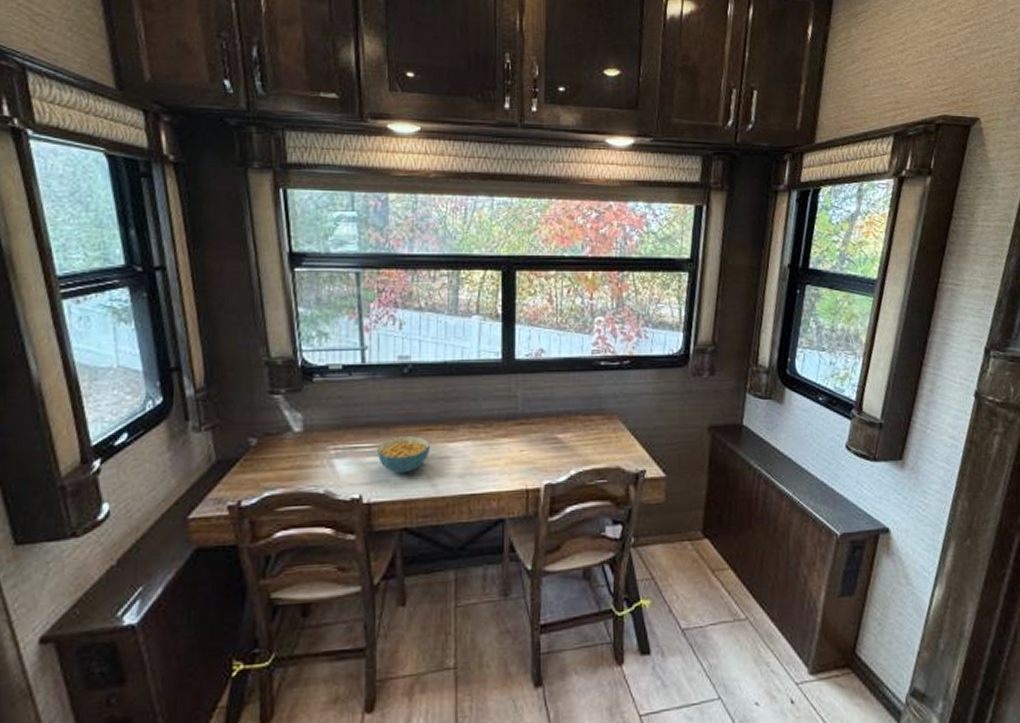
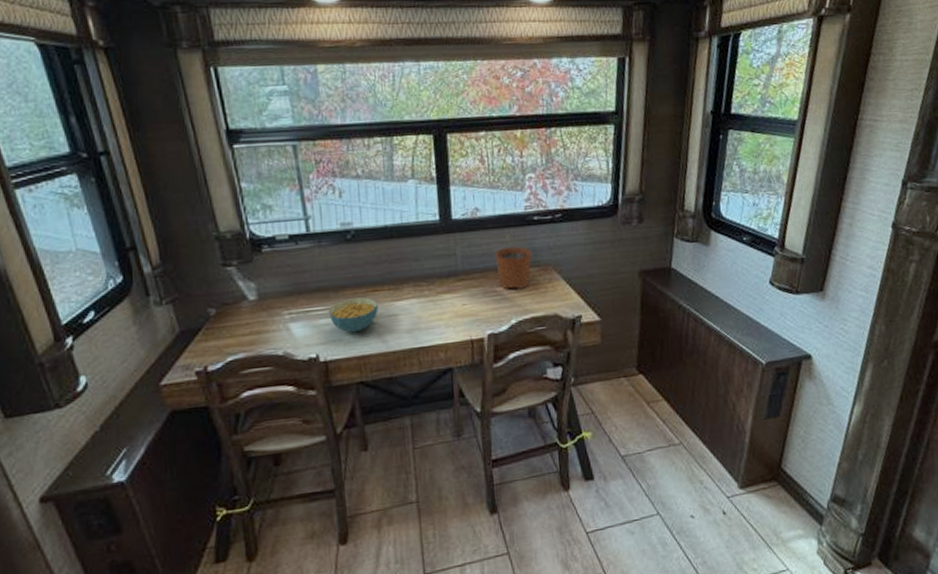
plant pot: none [558,379,597,438] -> present [495,234,532,290]

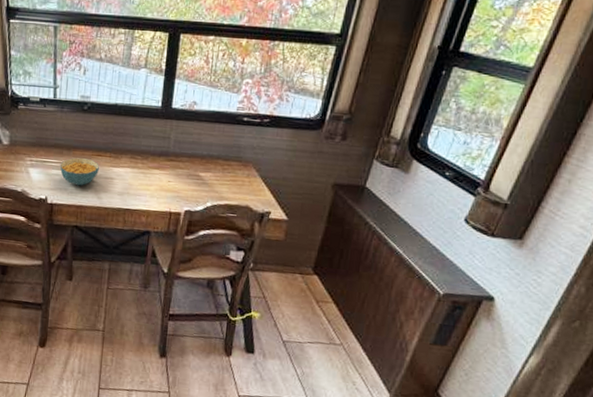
plant pot: present [495,234,532,290] -> none [202,129,237,178]

